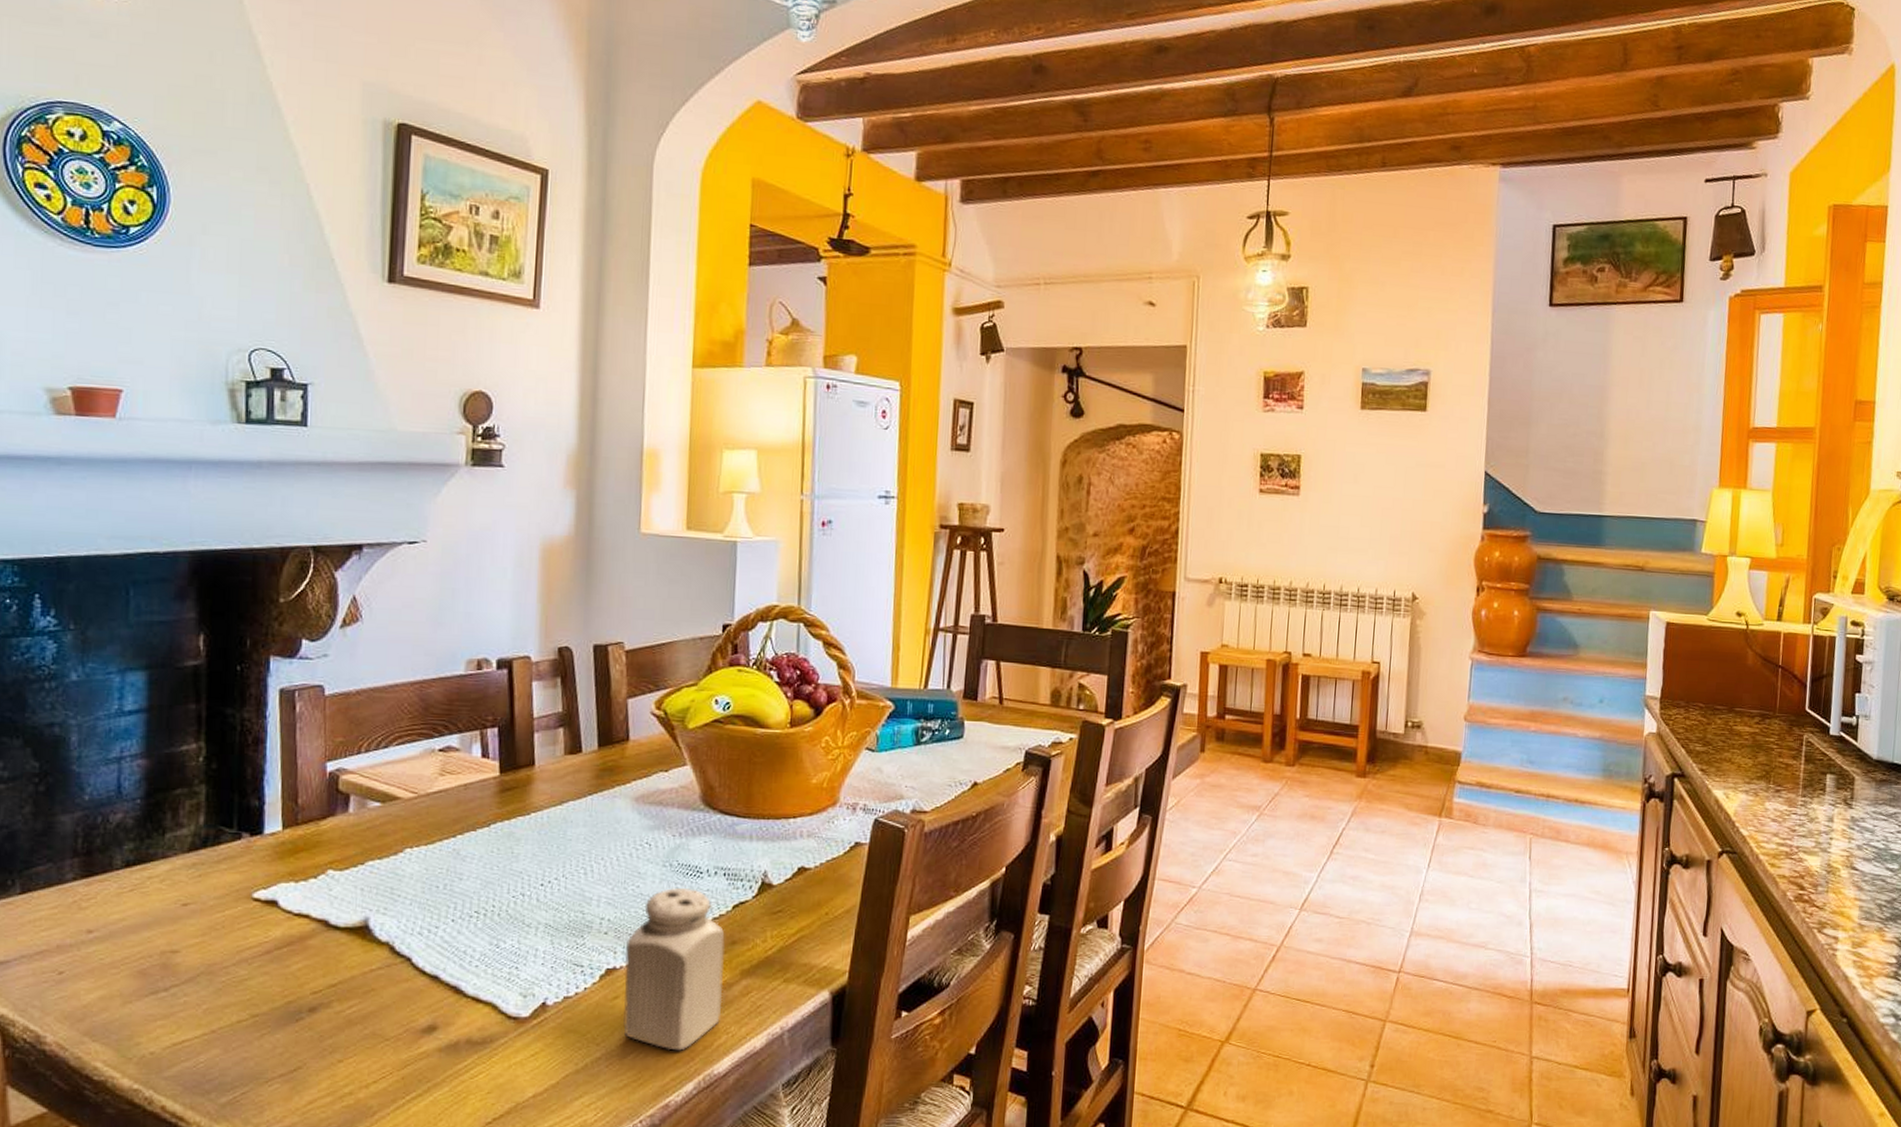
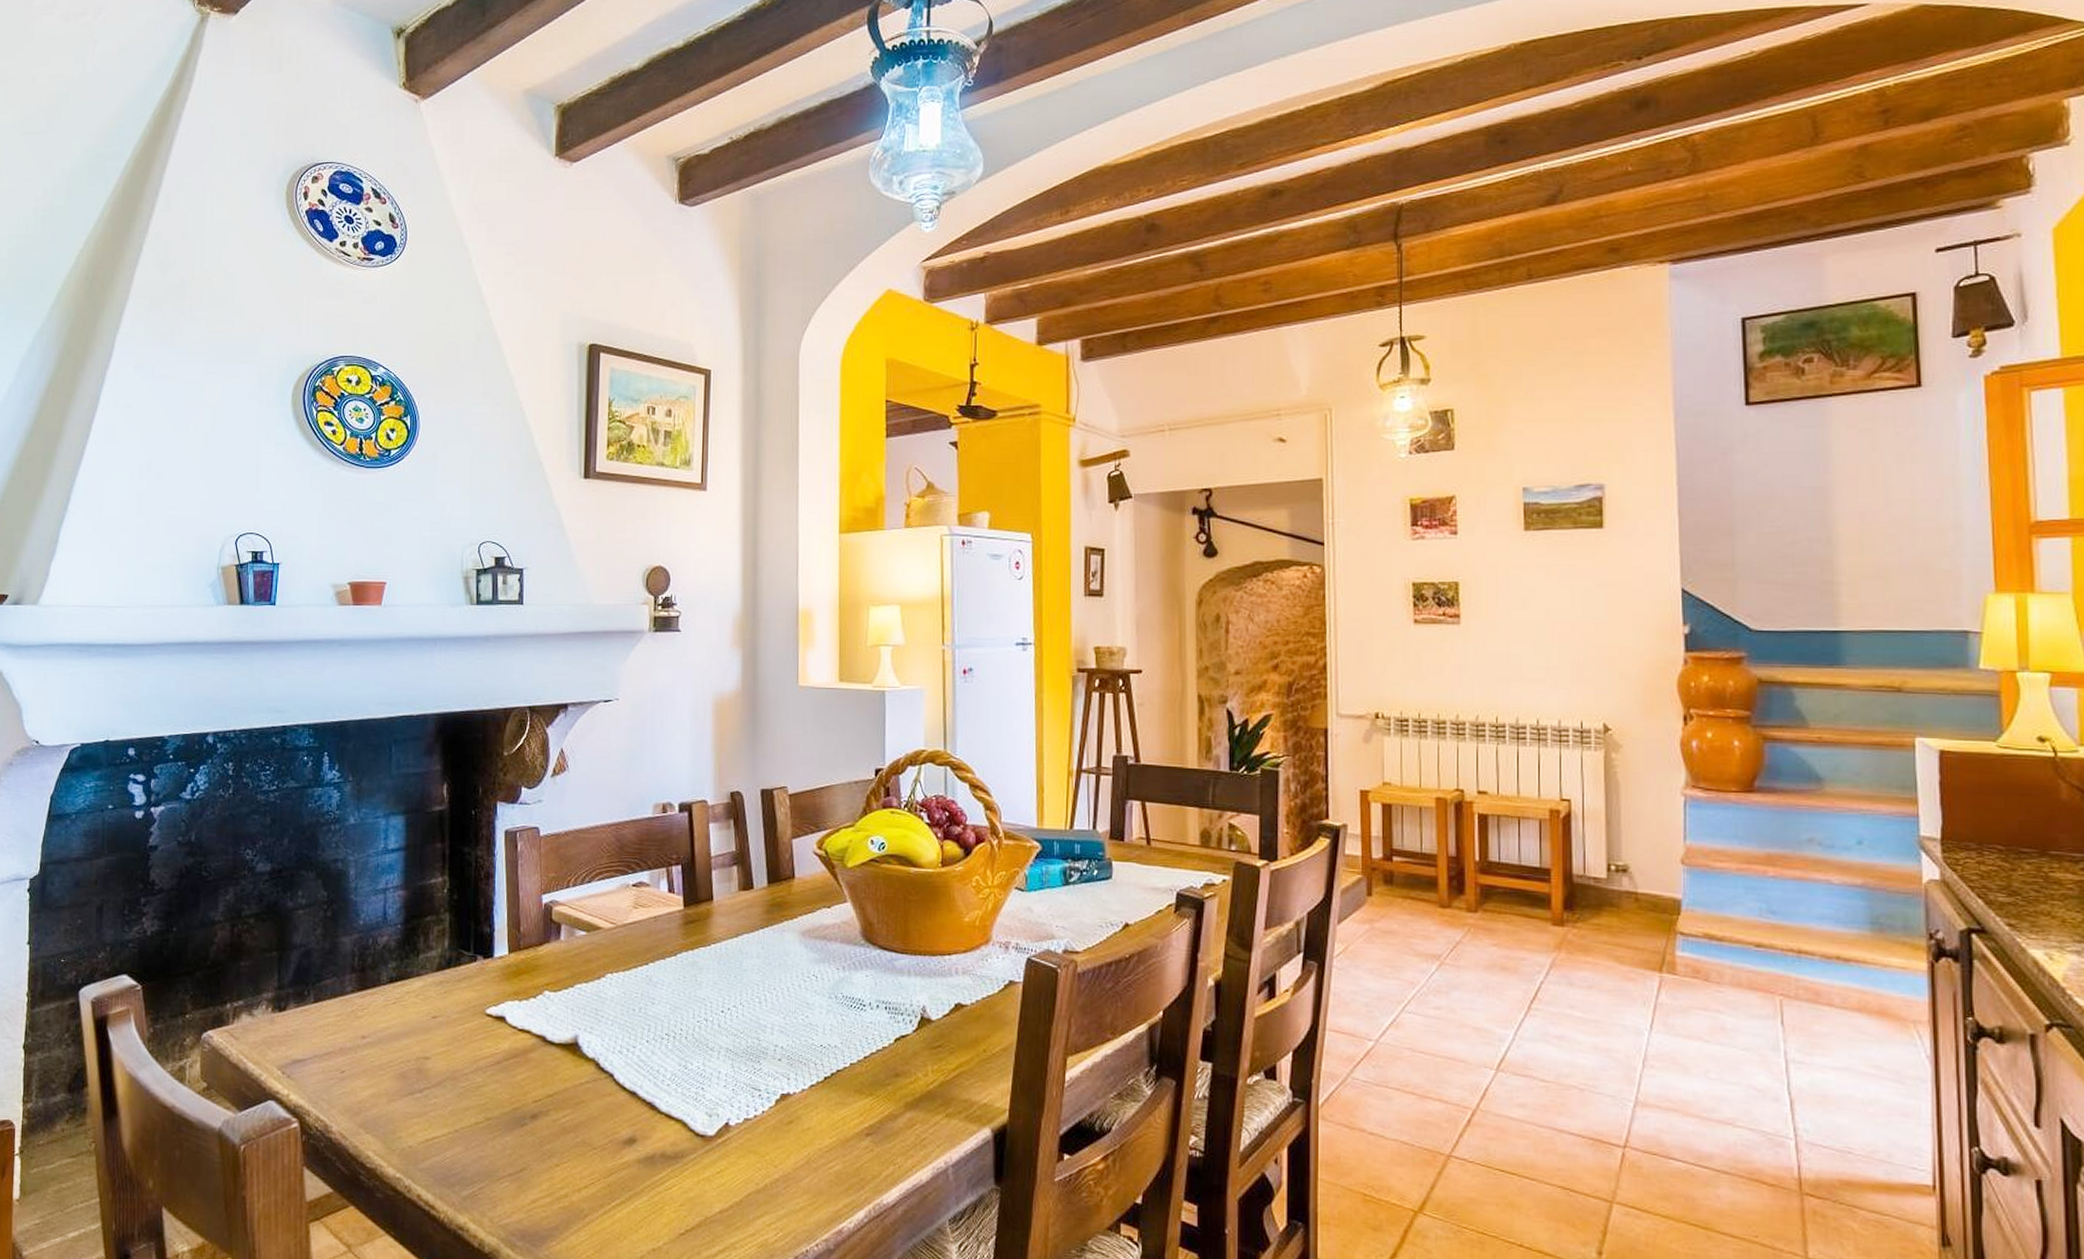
salt shaker: present [623,888,725,1051] -> none [797,1019,889,1178]

